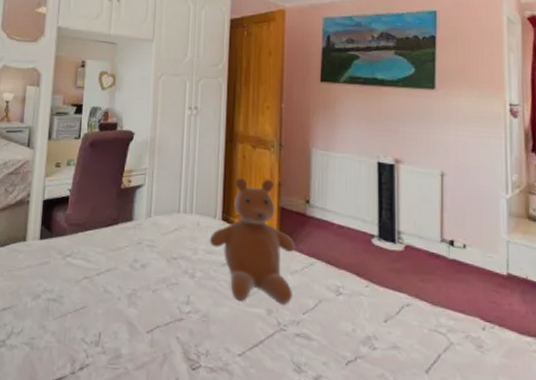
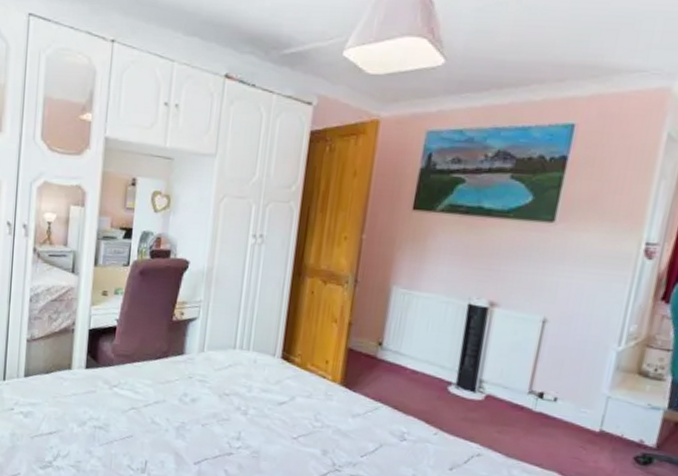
teddy bear: present [209,177,296,304] -> none [266,314,361,446]

